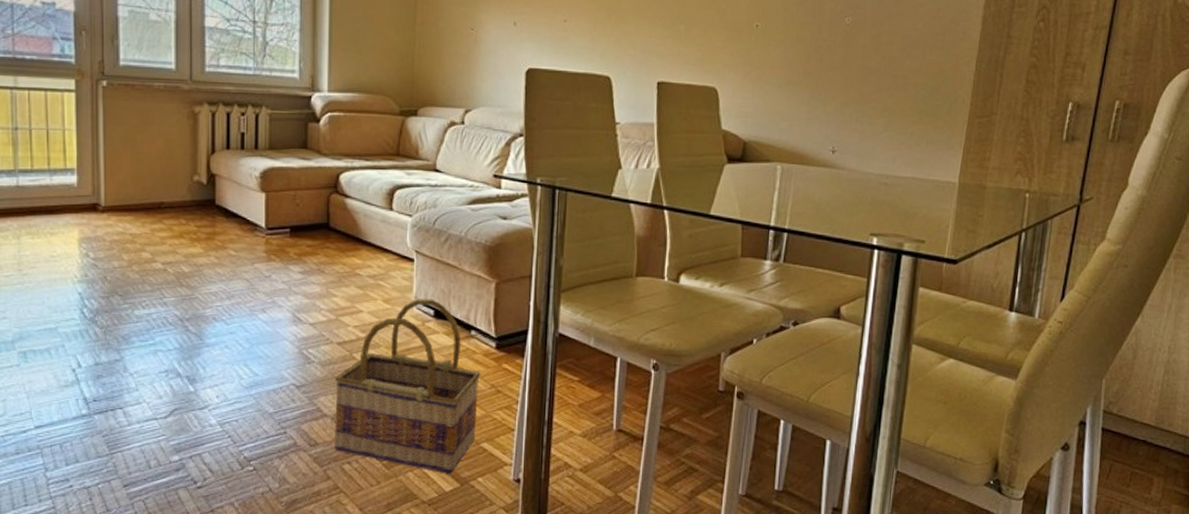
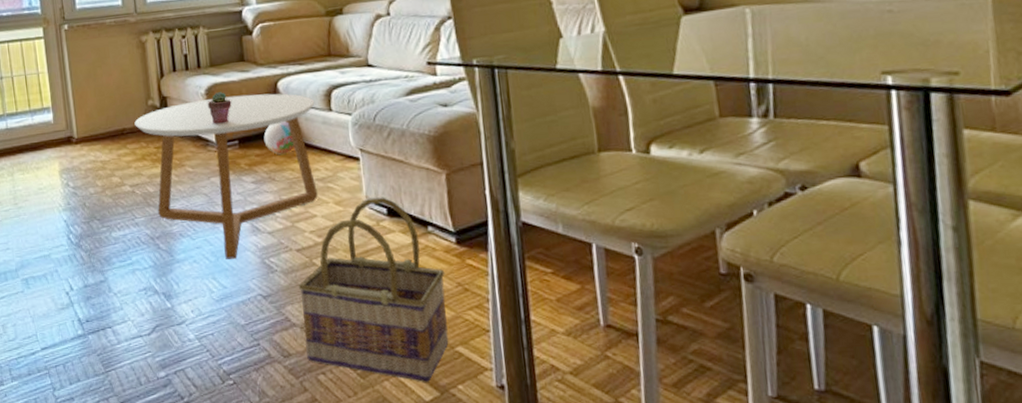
coffee table: none [175,182,376,347] -> present [134,93,318,259]
potted succulent: none [261,177,288,210] -> present [207,92,232,124]
ball: none [318,215,349,247] -> present [263,121,295,154]

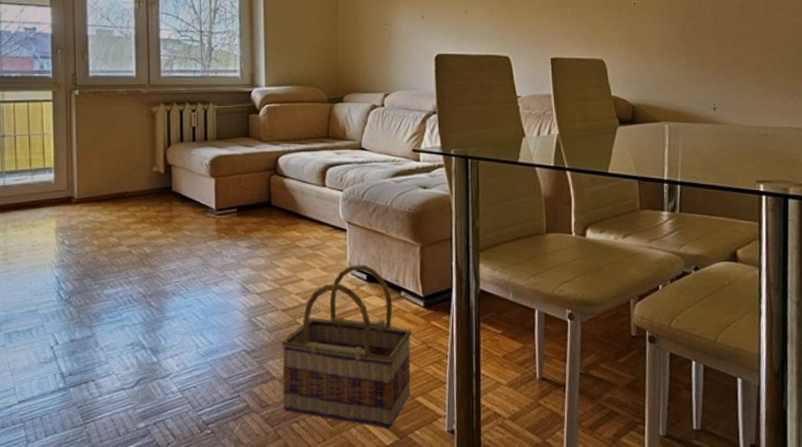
coffee table: present [134,93,318,259] -> none [137,167,311,317]
potted succulent: present [207,92,232,124] -> none [210,163,234,193]
ball: present [263,121,295,154] -> none [261,194,289,223]

